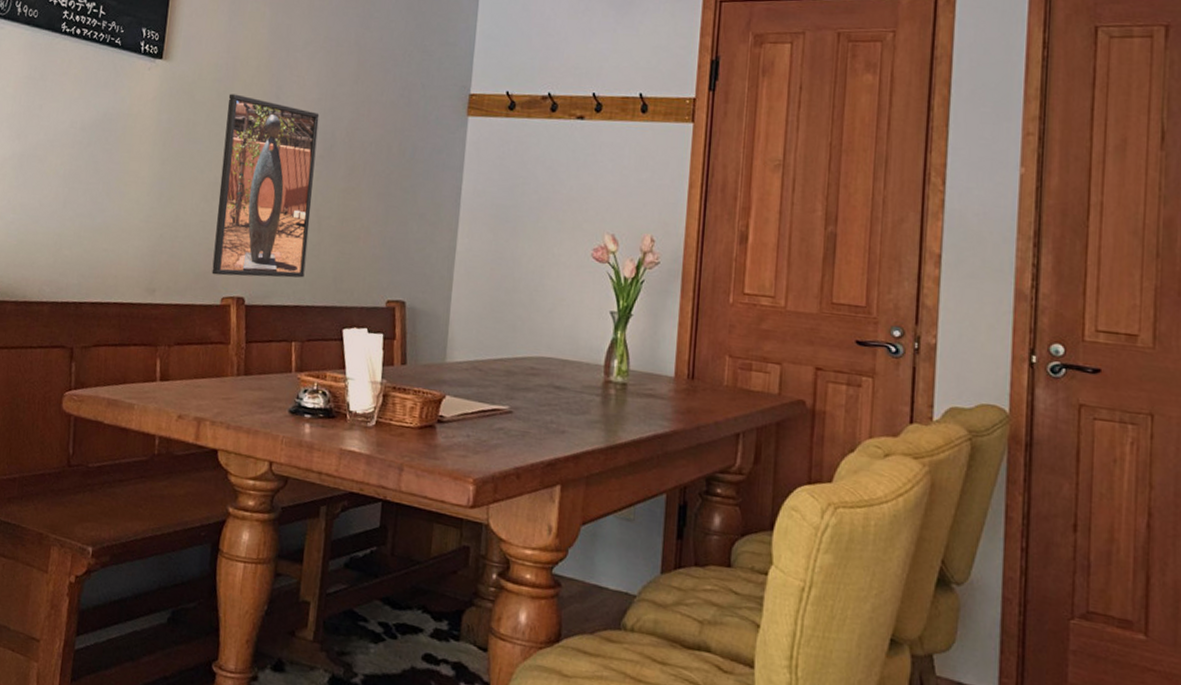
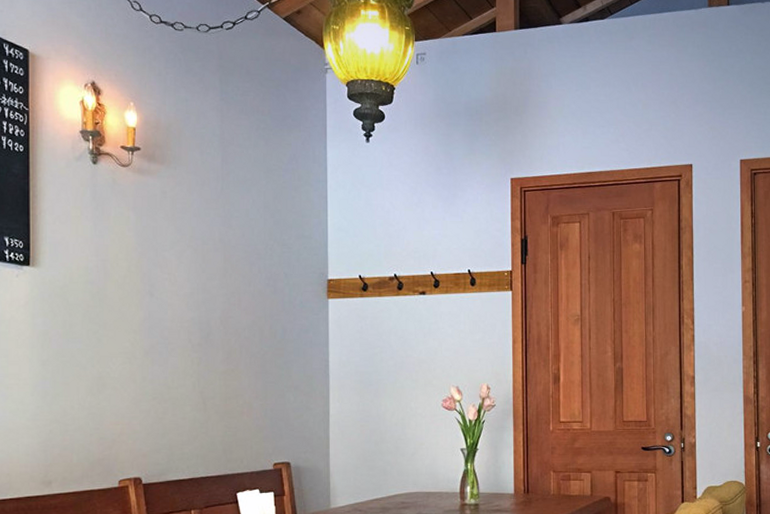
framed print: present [212,93,320,278] -> none [102,294,196,461]

